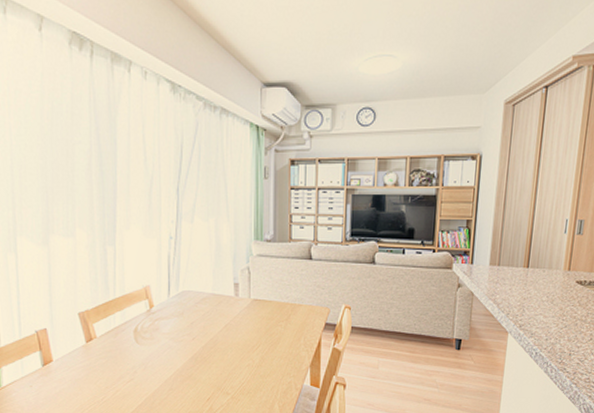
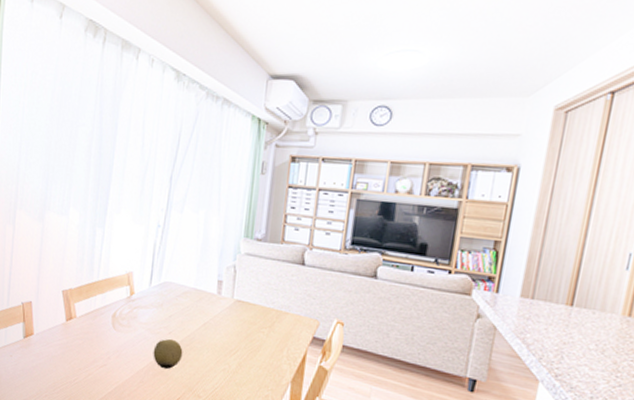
fruit: none [179,344,208,374] -> present [153,338,183,370]

